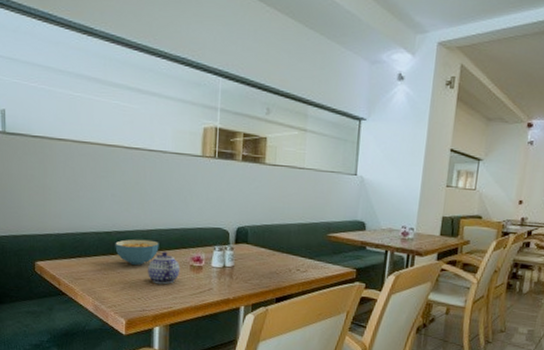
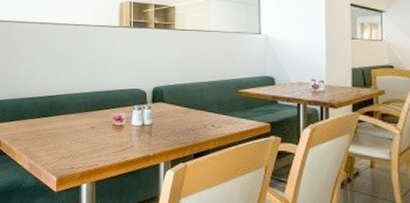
cereal bowl: present [115,239,159,265] -> none [47,102,85,126]
teapot: present [148,251,180,285] -> none [75,112,104,143]

